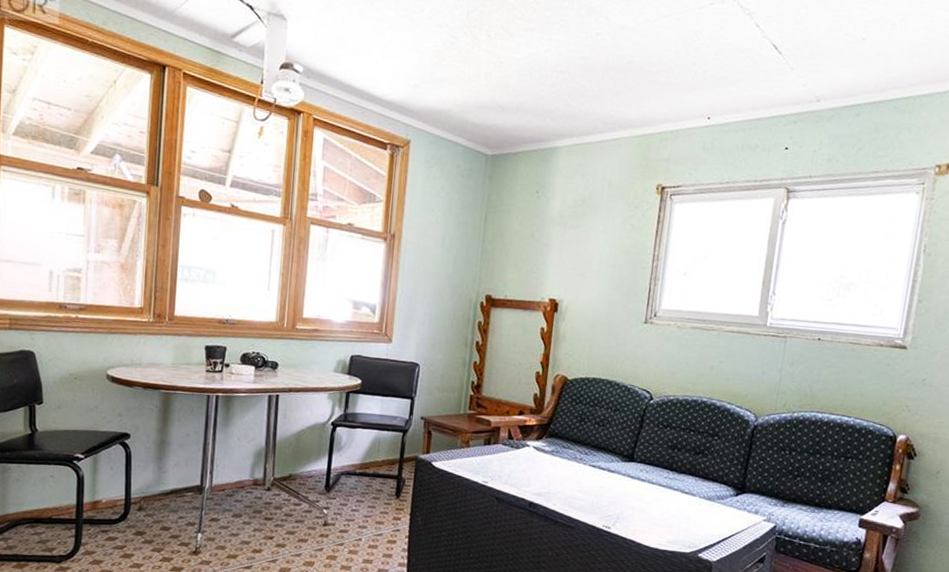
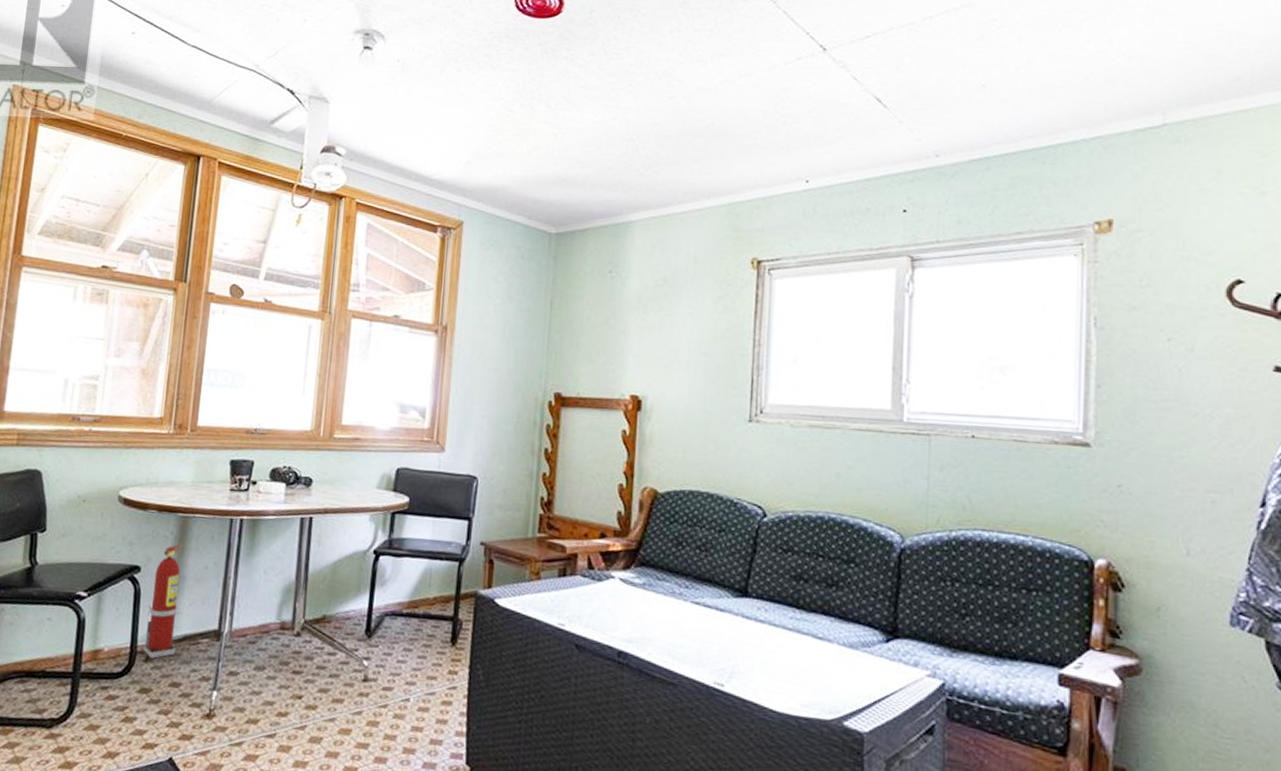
fire extinguisher: none [137,416,166,508] -> present [144,545,183,659]

